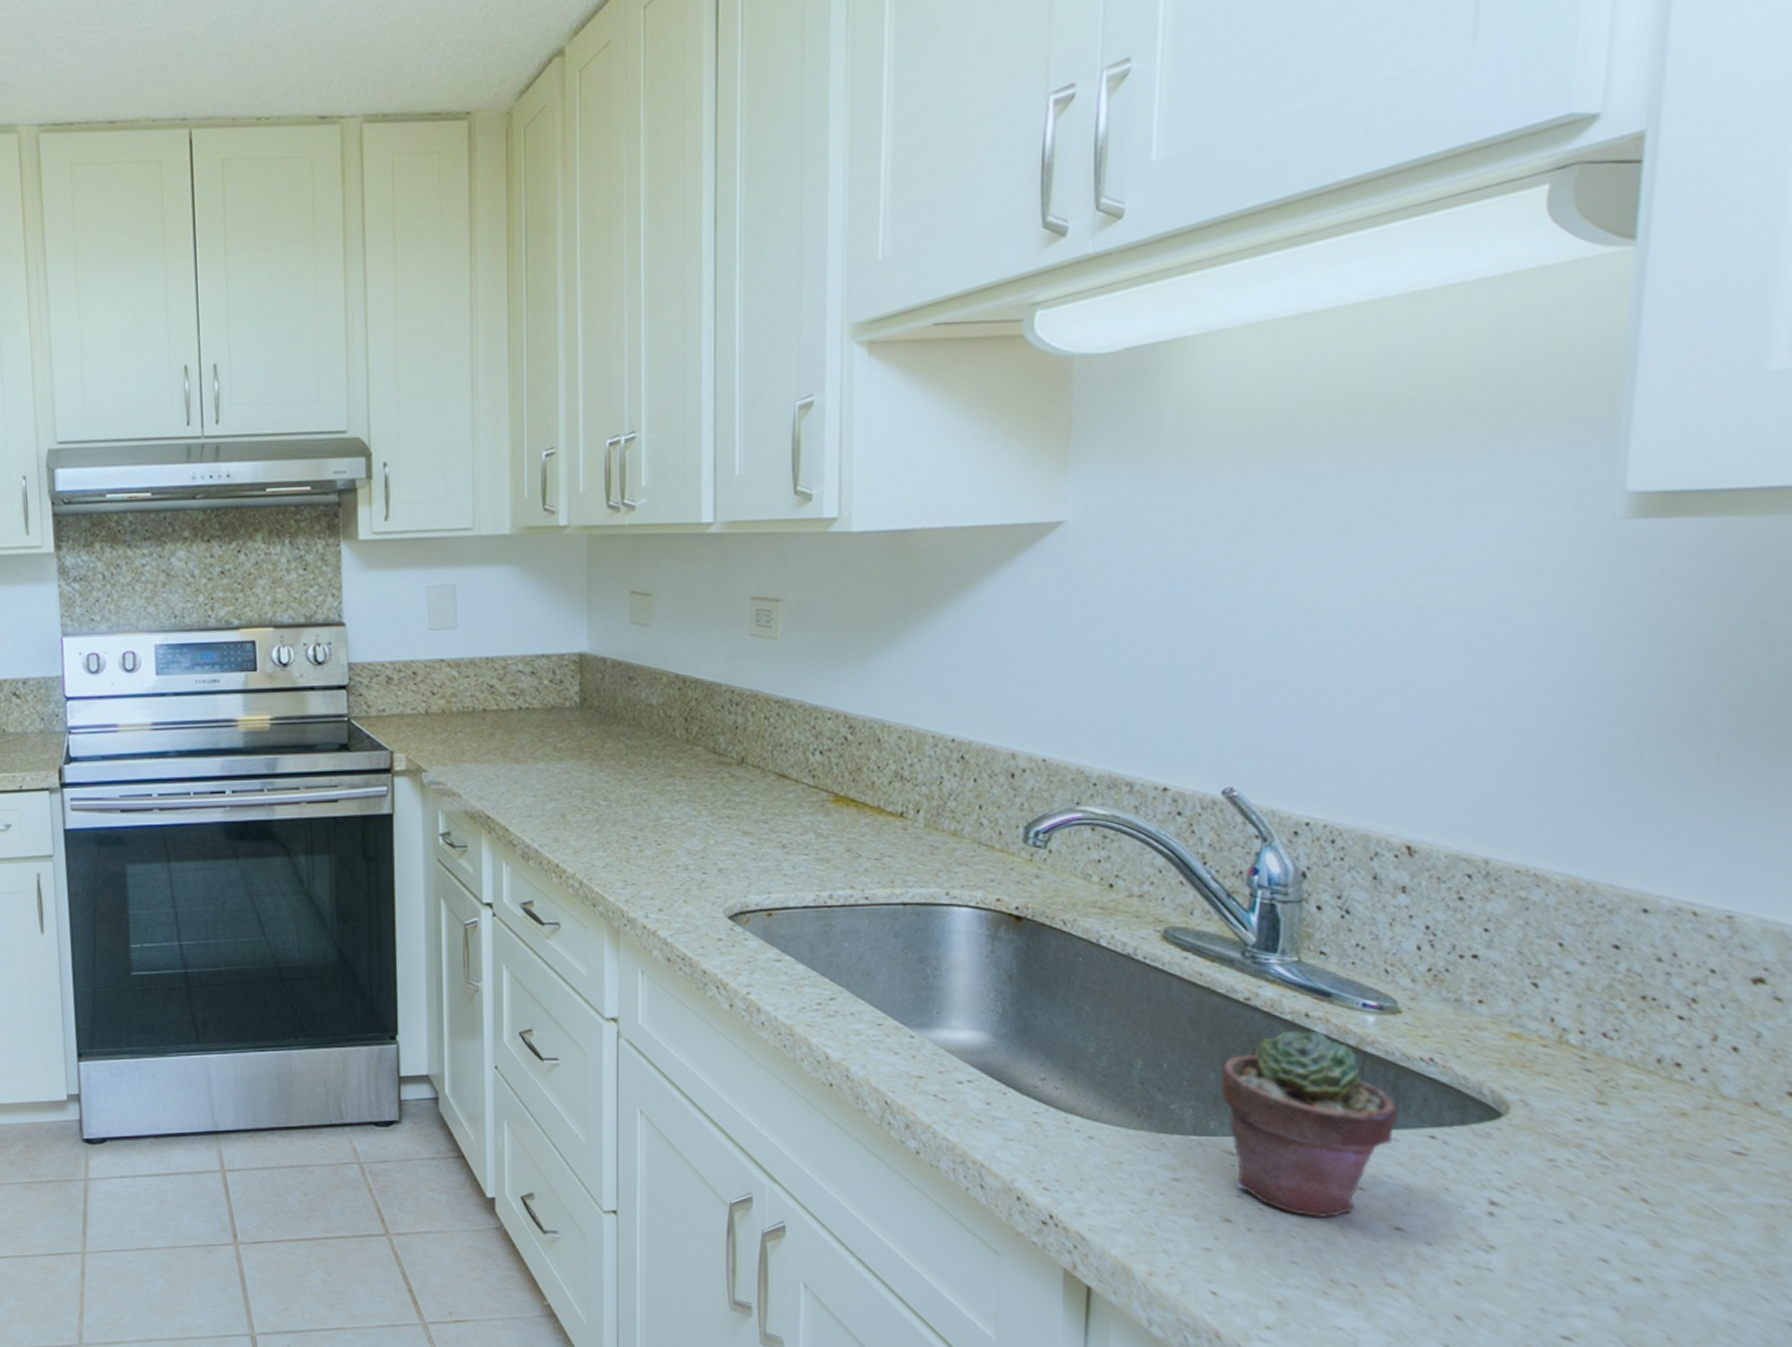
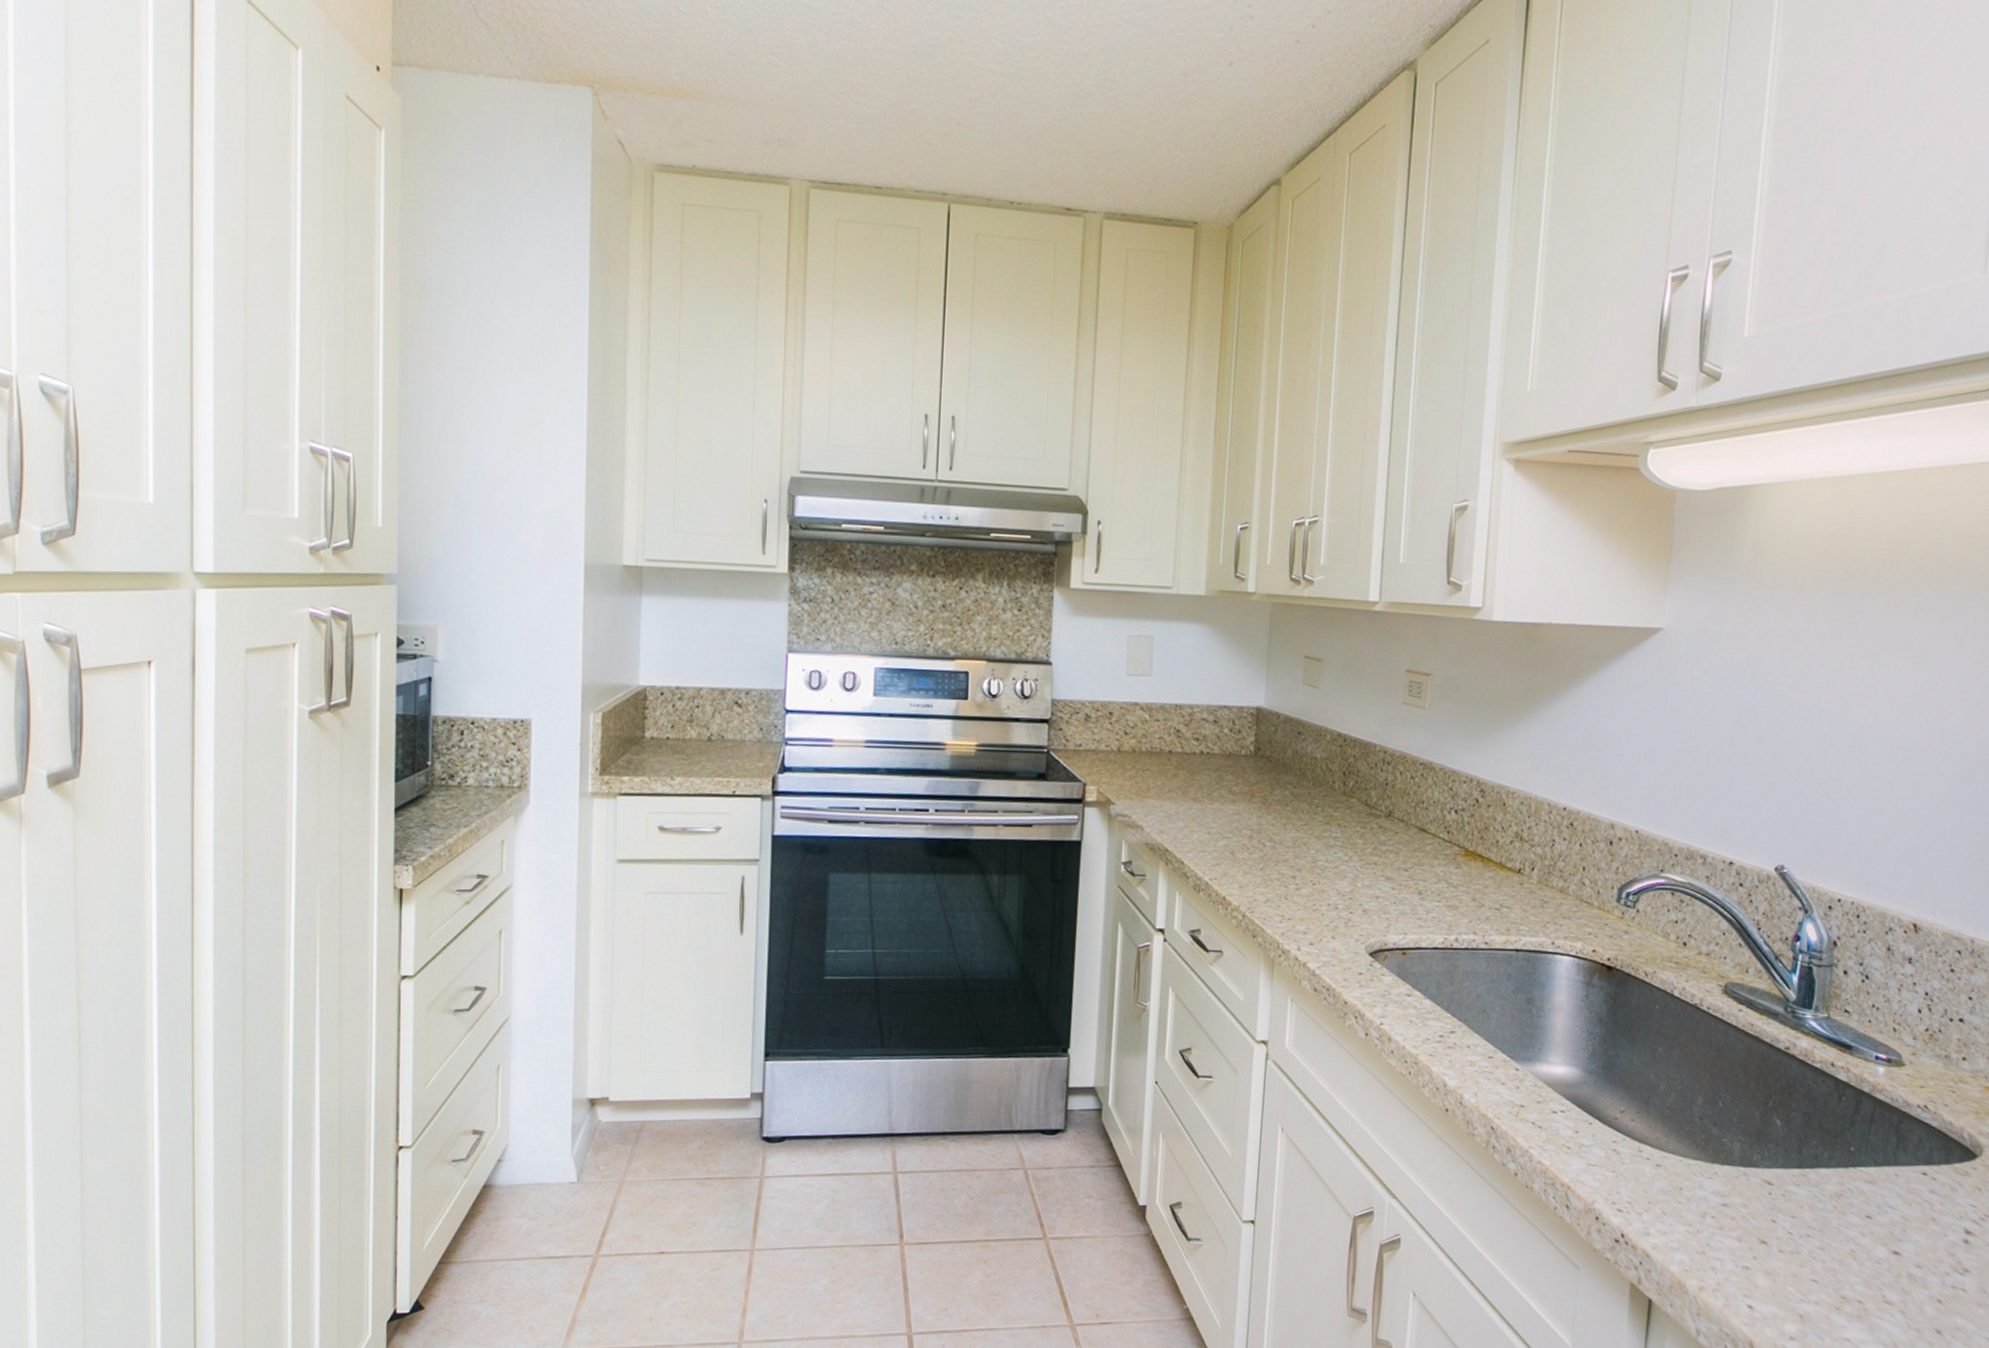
potted succulent: present [1221,1030,1399,1219] -> none [1763,1078,1900,1243]

